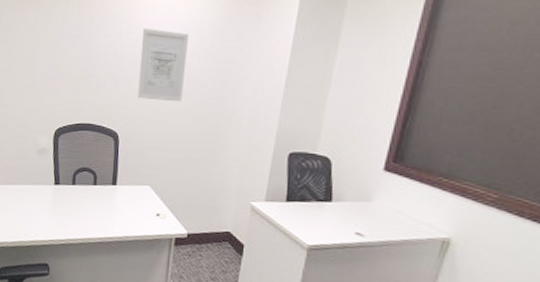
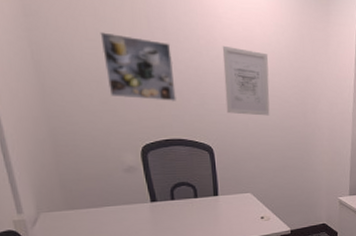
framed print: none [37,22,95,86] -> present [100,32,178,101]

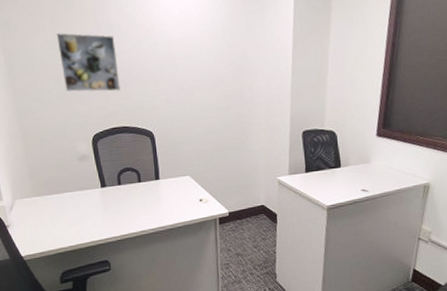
wall art: present [222,45,270,116] -> none [160,31,206,98]

